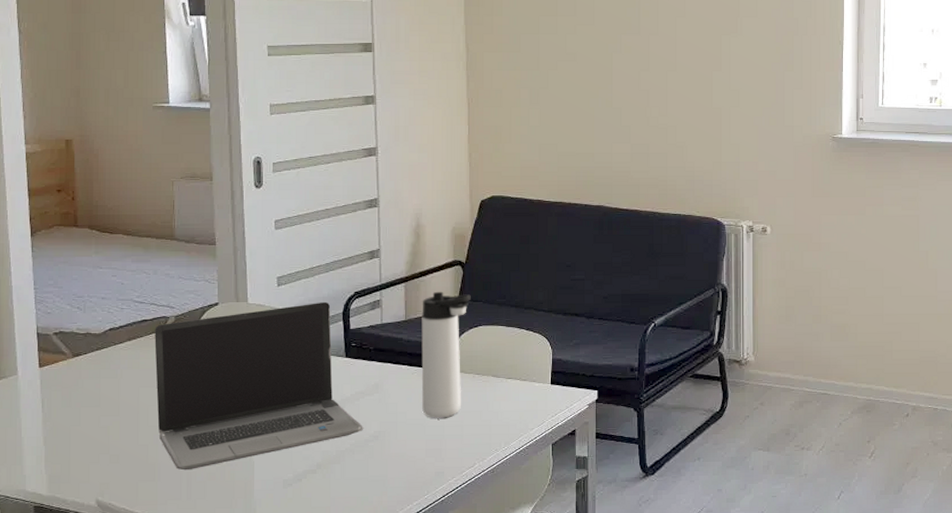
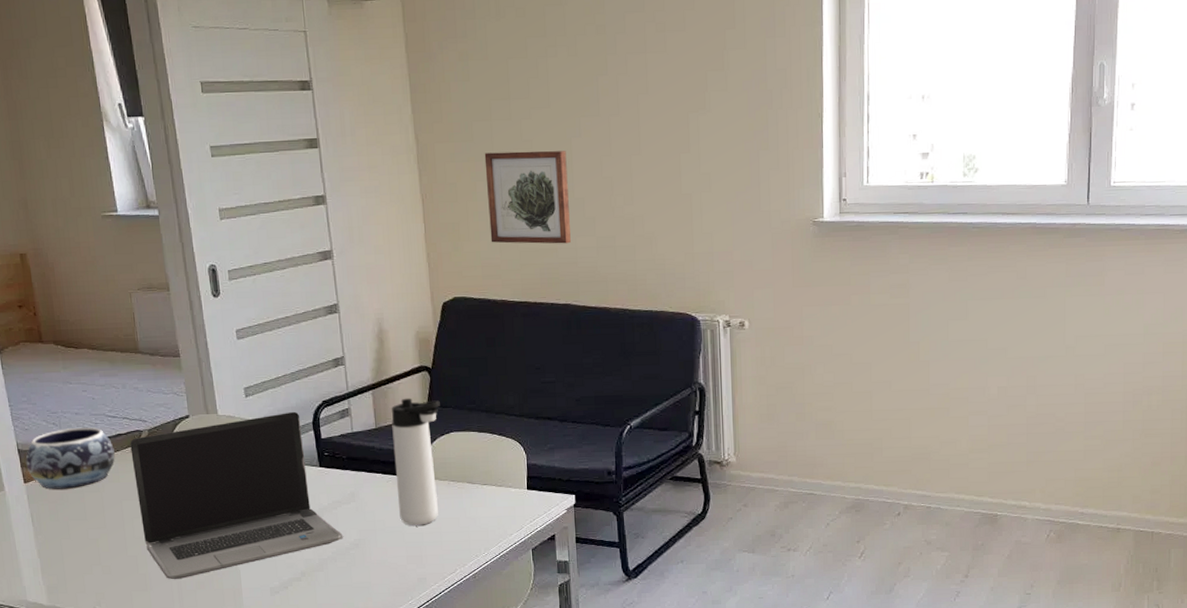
decorative bowl: none [44,312,138,375] -> present [25,427,115,490]
wall art: none [530,63,607,149] -> present [484,150,571,244]

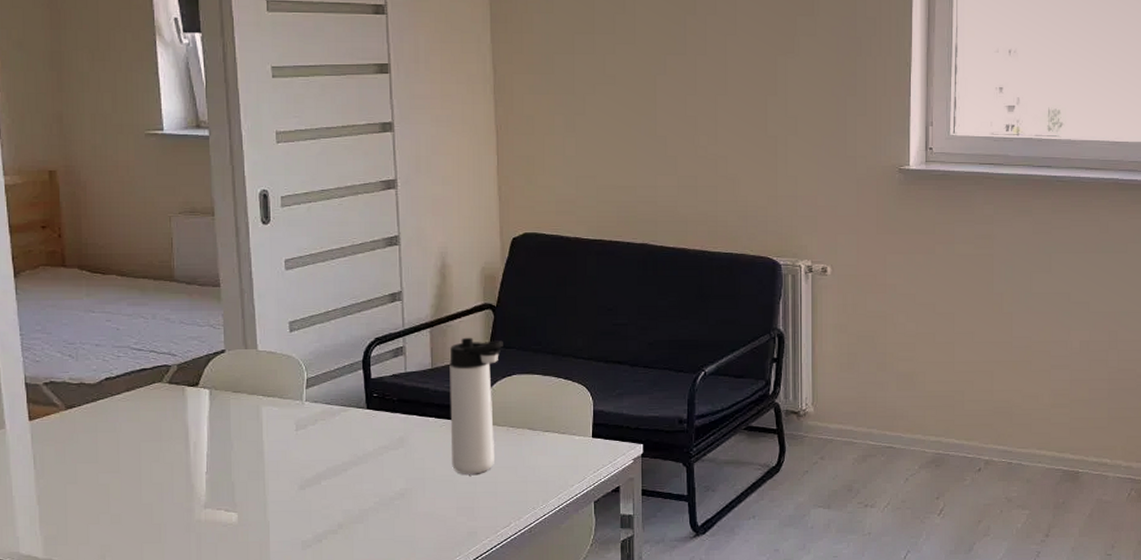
decorative bowl: present [25,427,115,490] -> none [33,360,137,428]
laptop computer: present [130,411,343,580] -> none [155,348,388,531]
wall art: present [484,150,571,244] -> none [565,86,651,182]

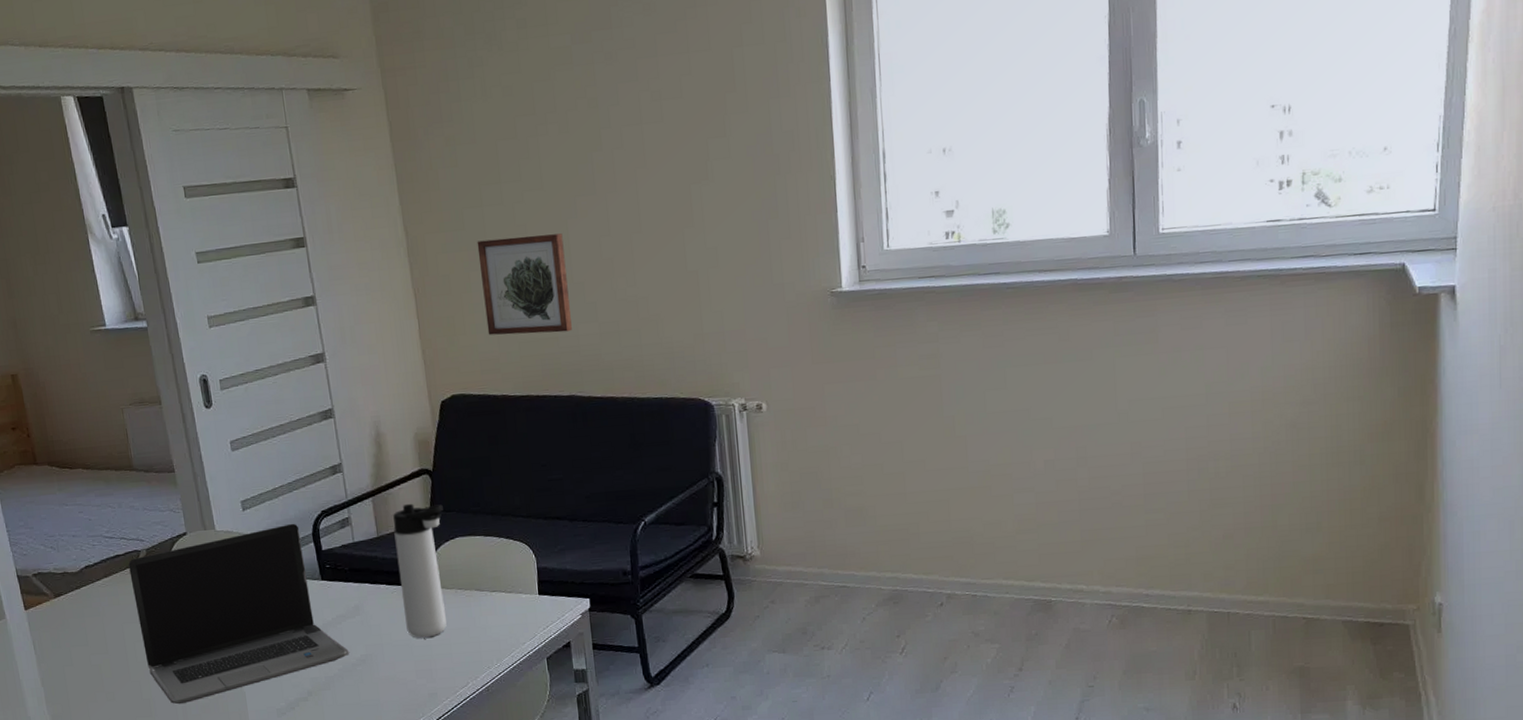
laptop computer: none [155,348,388,531] -> present [128,523,349,705]
wall art: none [565,86,651,182] -> present [477,233,572,335]

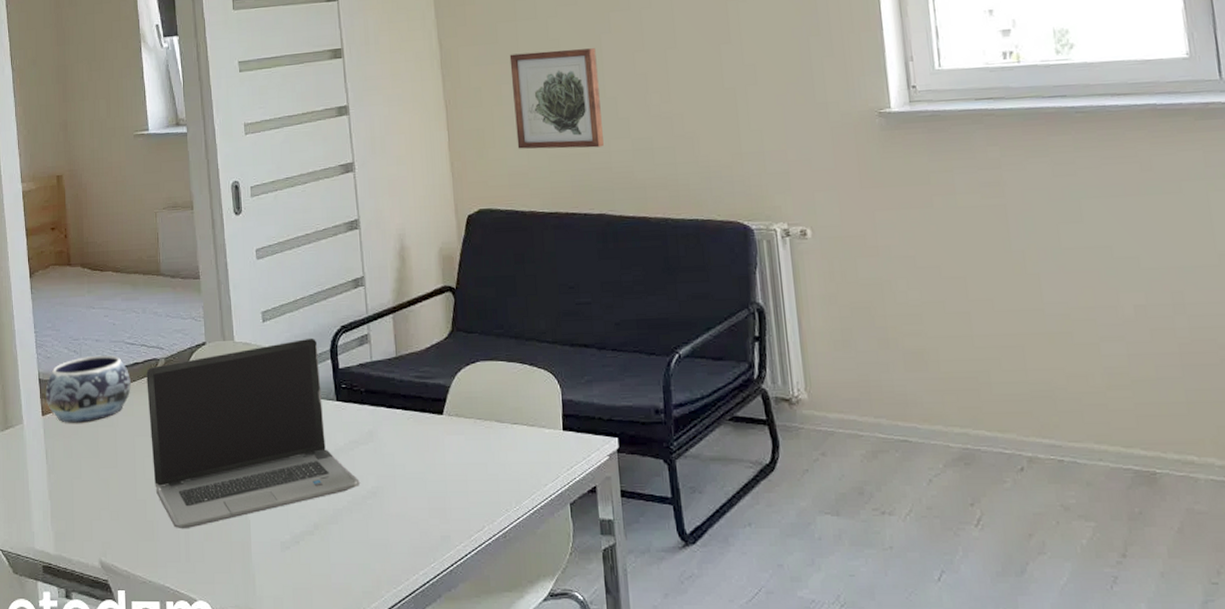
decorative bowl: none [25,549,114,616] -> present [45,355,131,423]
thermos bottle: present [393,503,447,638] -> none [413,322,465,472]

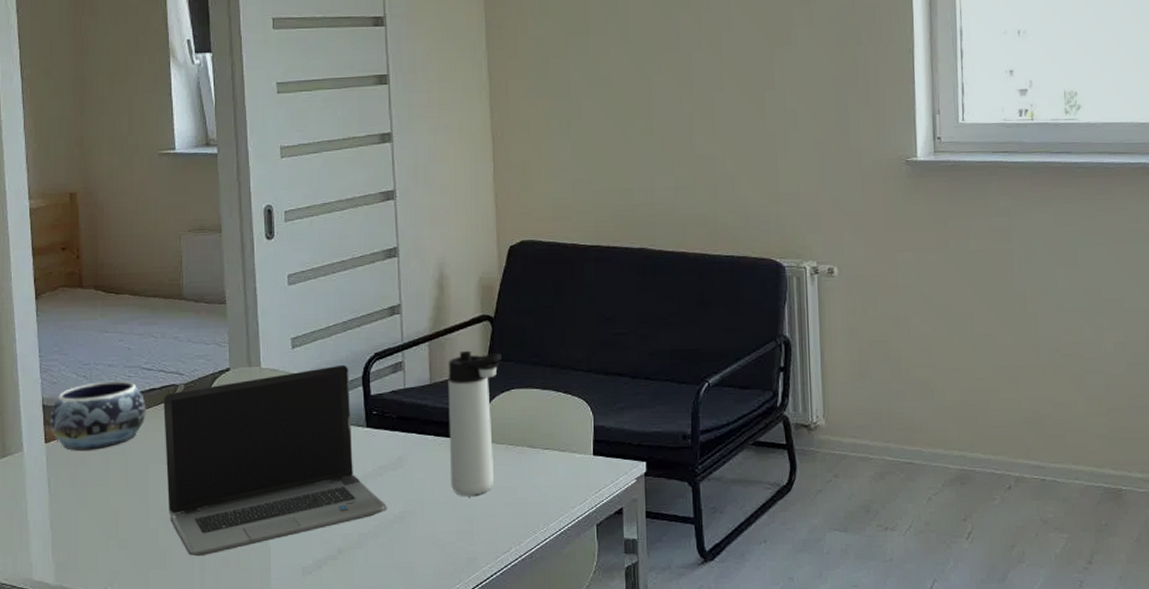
thermos bottle: none [413,322,465,472] -> present [448,350,501,496]
wall art: present [509,48,604,149] -> none [559,87,648,184]

